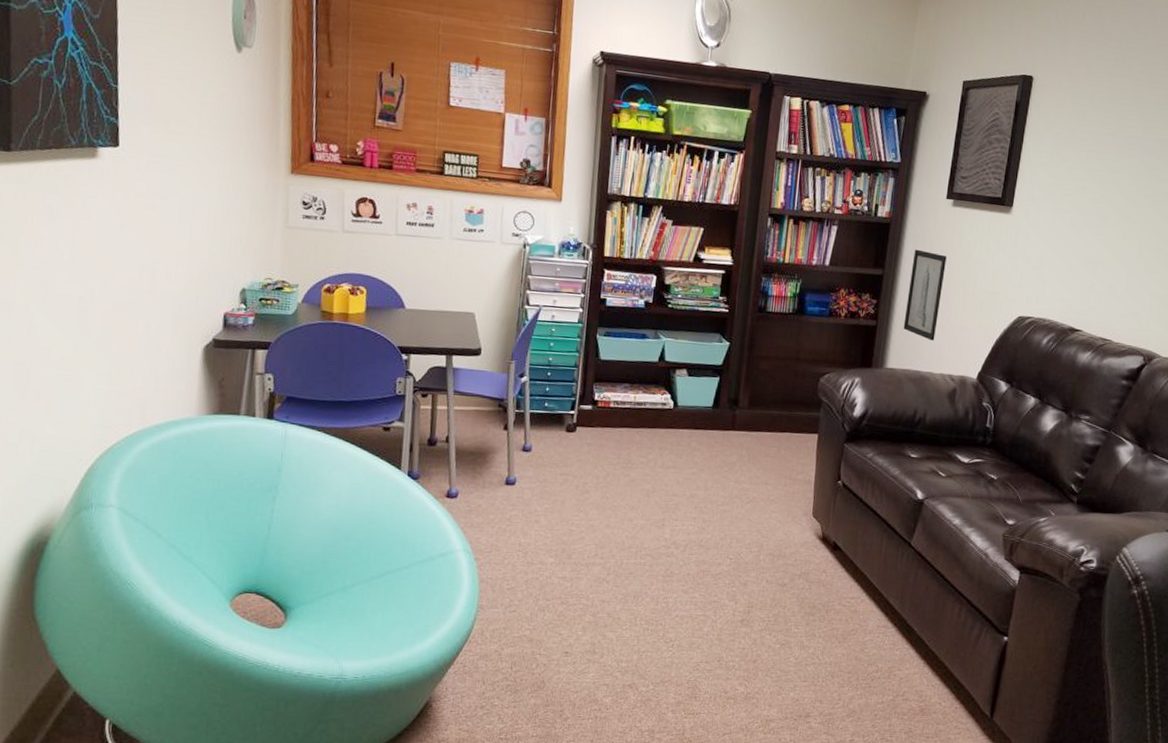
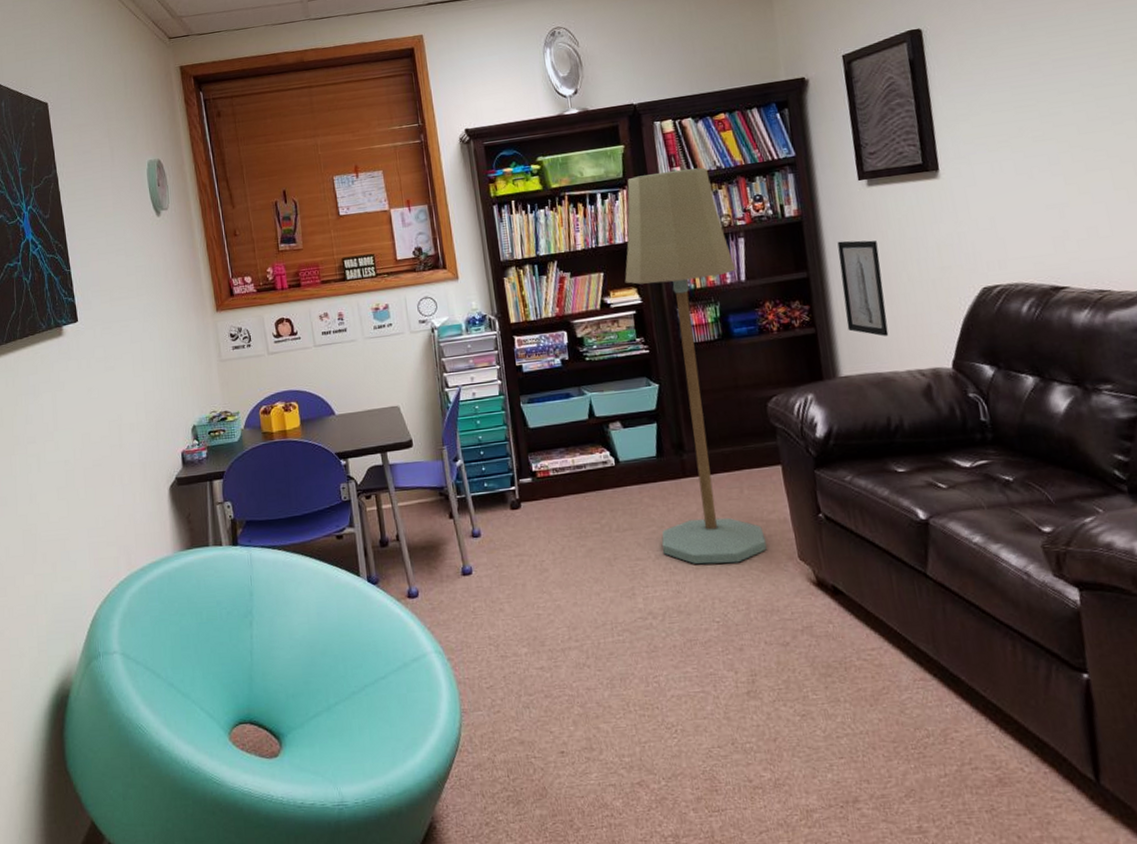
floor lamp: none [697,144,824,512] -> present [624,167,767,565]

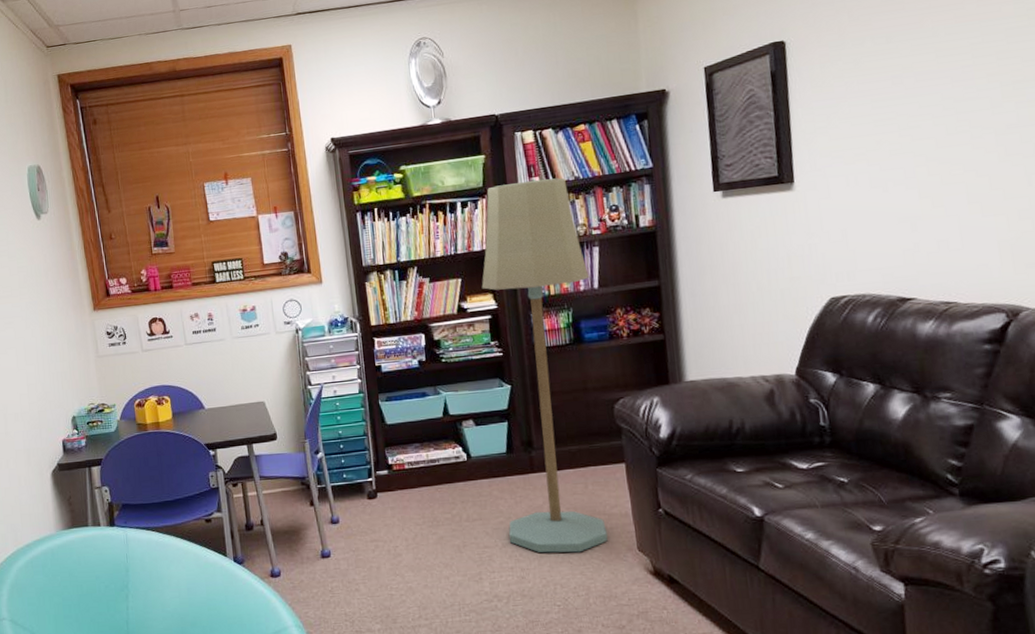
wall art: present [837,240,889,336] -> none [689,250,735,343]

